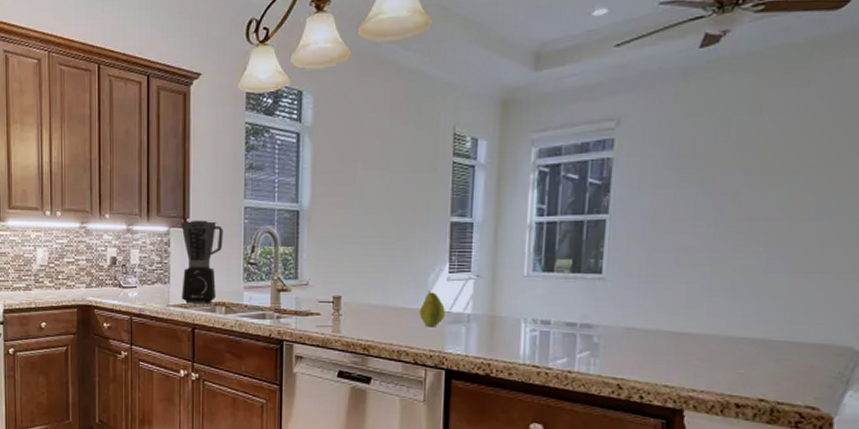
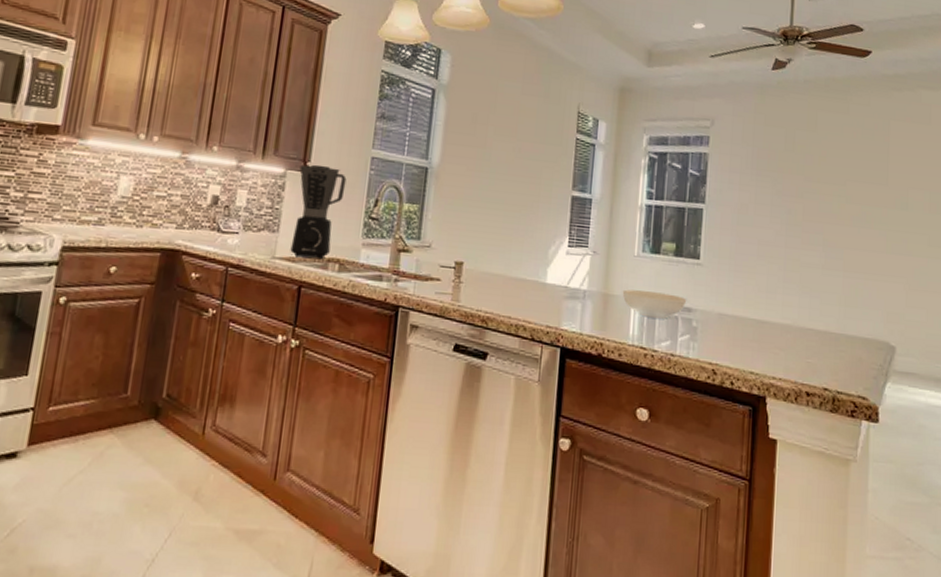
fruit: present [420,291,445,327] -> none [539,263,563,302]
bowl: none [510,310,587,337] -> present [622,289,687,319]

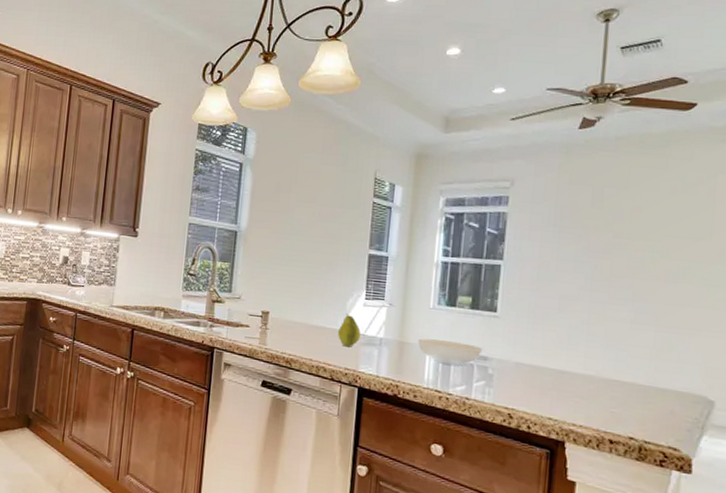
blender: present [290,164,347,260] -> none [124,230,169,308]
fruit: none [539,263,563,302] -> present [338,313,361,347]

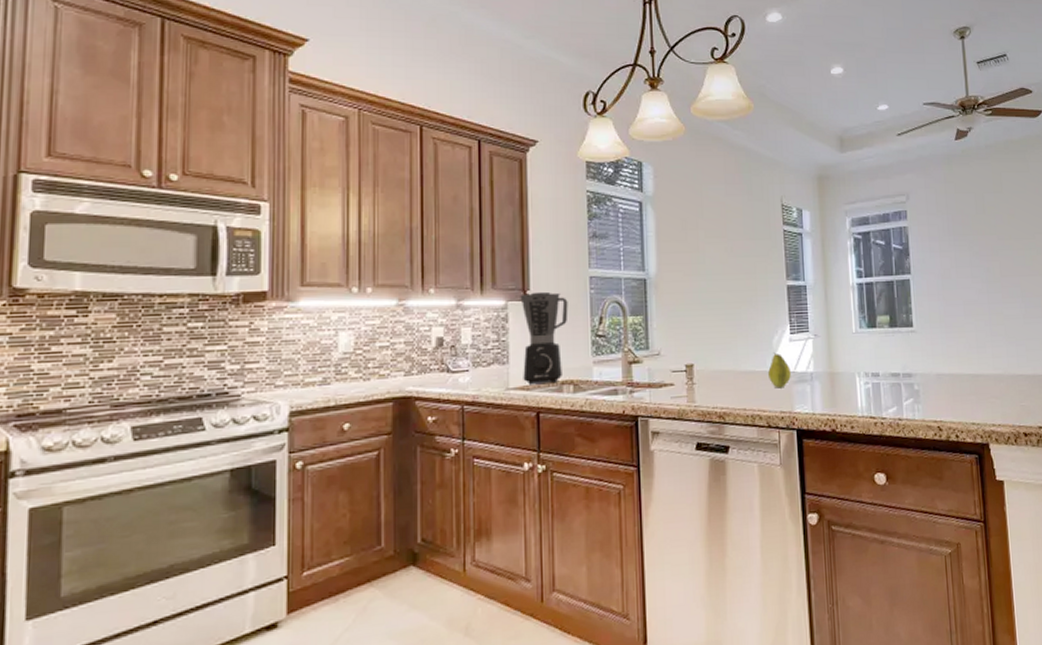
blender: none [124,230,169,308] -> present [520,291,568,385]
bowl: present [417,338,483,366] -> none [846,363,907,389]

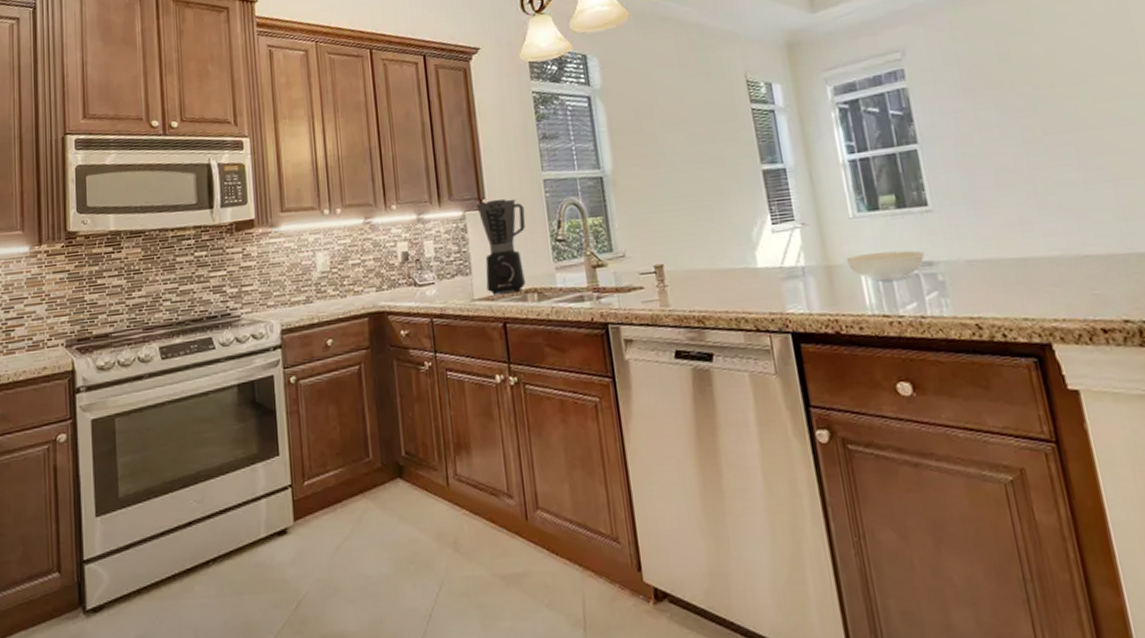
fruit: present [768,352,791,388] -> none [750,246,778,287]
bowl: none [846,363,907,389] -> present [845,250,925,282]

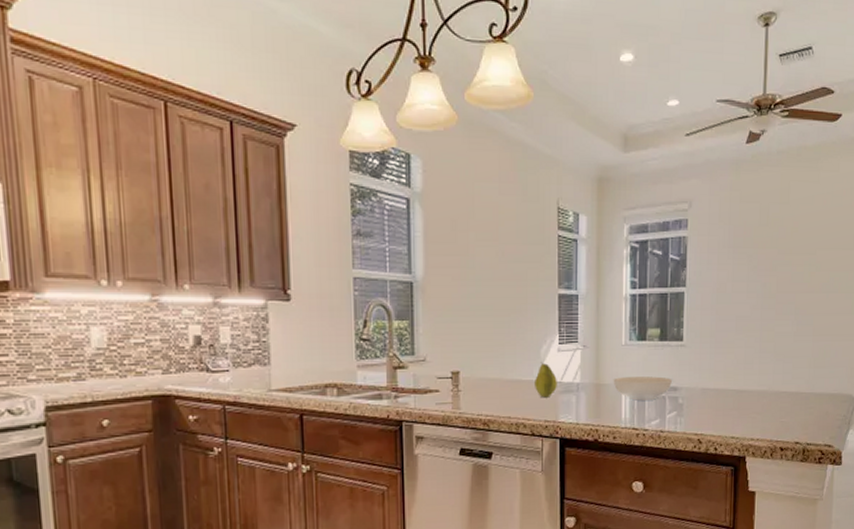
blender: present [476,198,526,295] -> none [280,291,331,387]
fruit: none [750,246,778,287] -> present [535,362,557,398]

